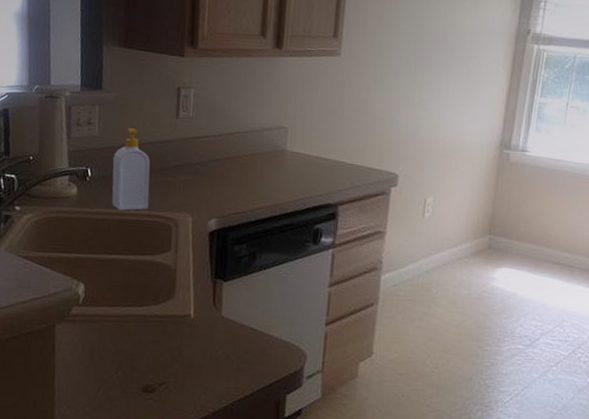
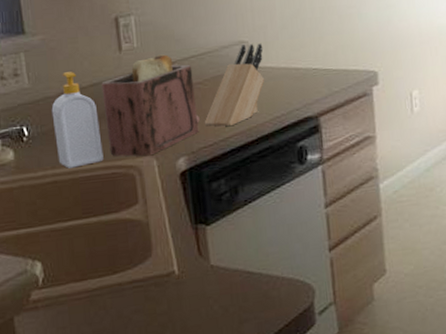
toaster: none [154,126,236,212] -> present [101,54,200,157]
knife block: none [237,130,300,200] -> present [204,43,265,127]

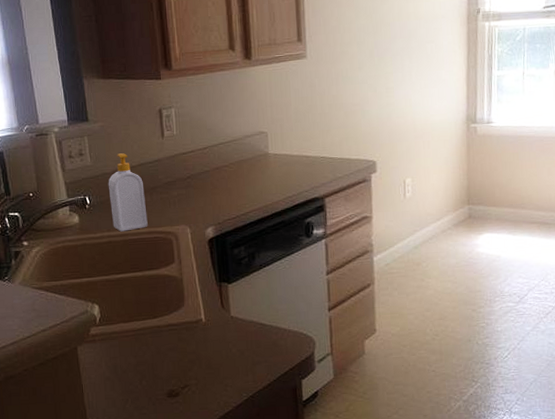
toaster: present [101,54,200,157] -> none [147,141,225,225]
knife block: present [204,43,265,127] -> none [229,134,280,203]

